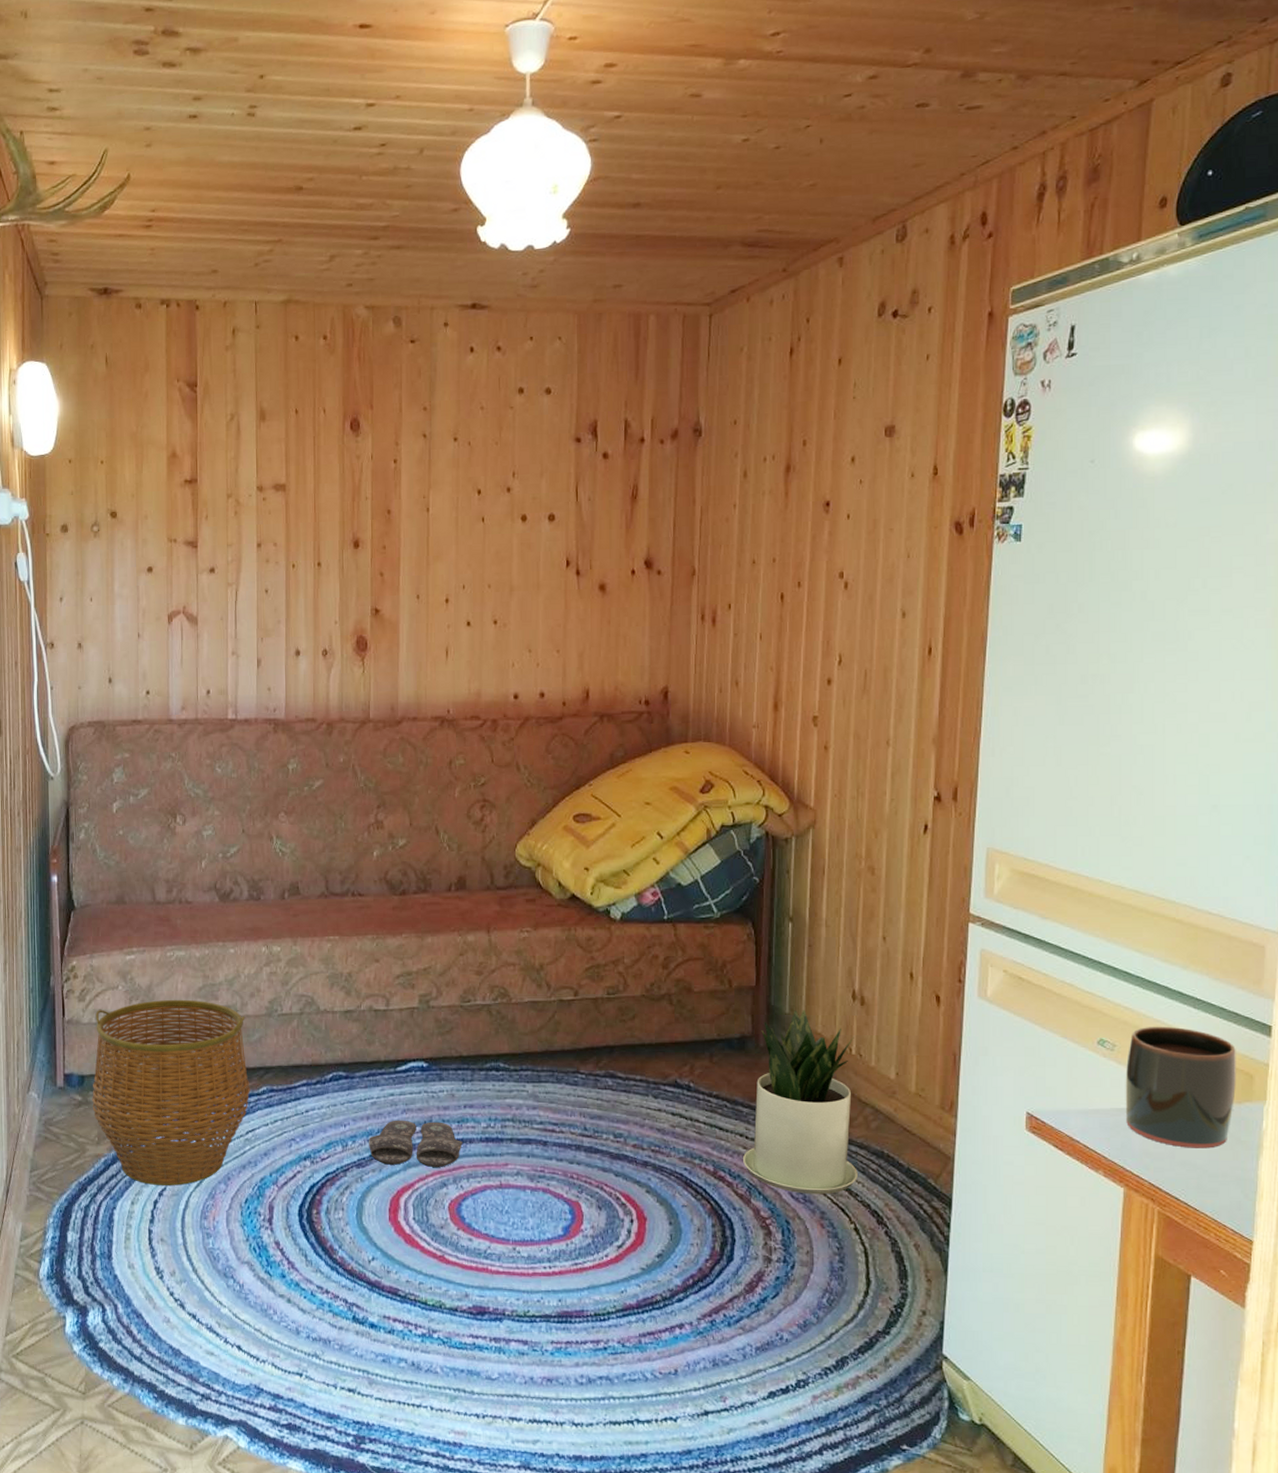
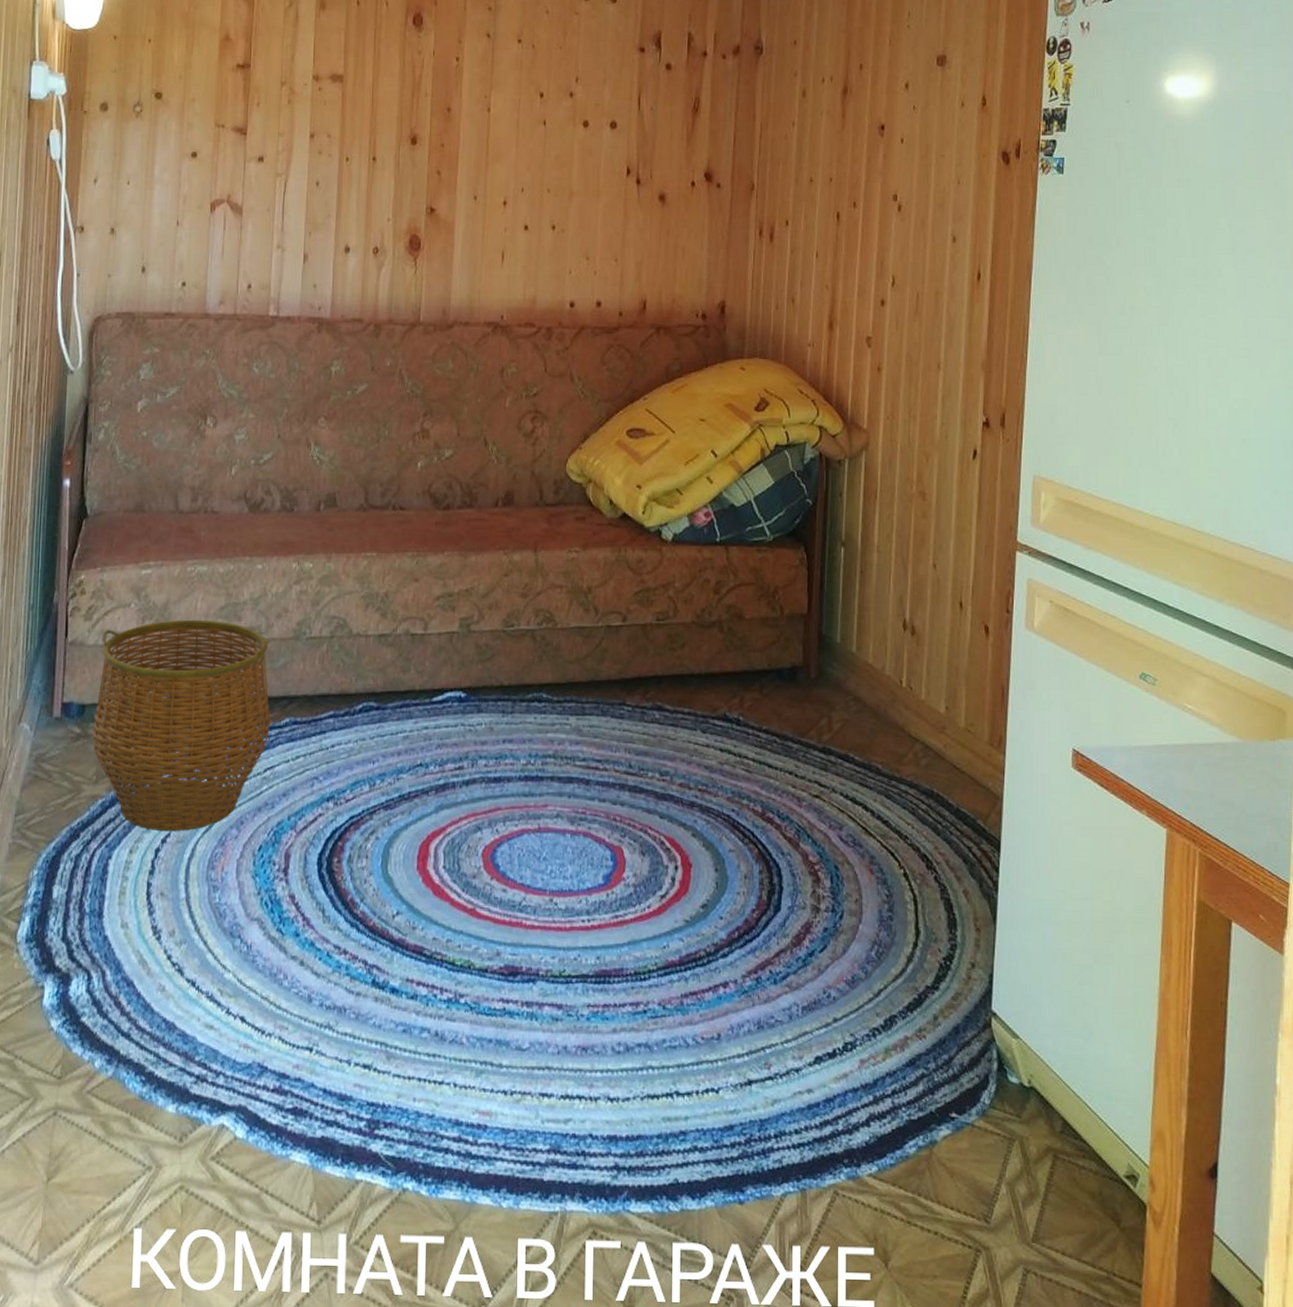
slippers: present [369,1120,463,1167] -> none [398,756,500,809]
planter: present [742,1010,858,1195] -> none [791,640,907,838]
mug: present [1125,1026,1237,1149] -> none [1166,660,1271,787]

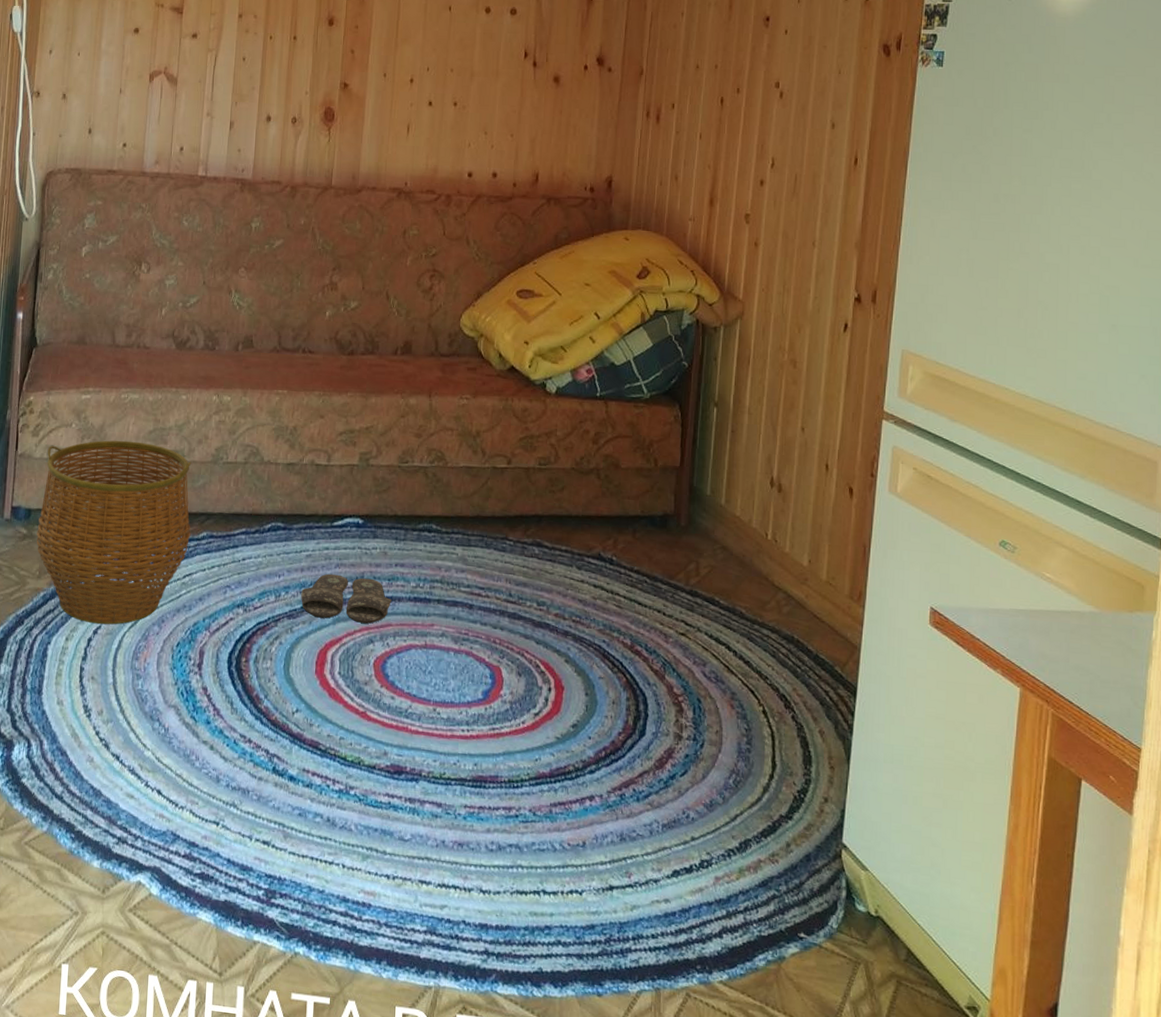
slippers: none [398,756,500,809] -> present [301,573,392,624]

